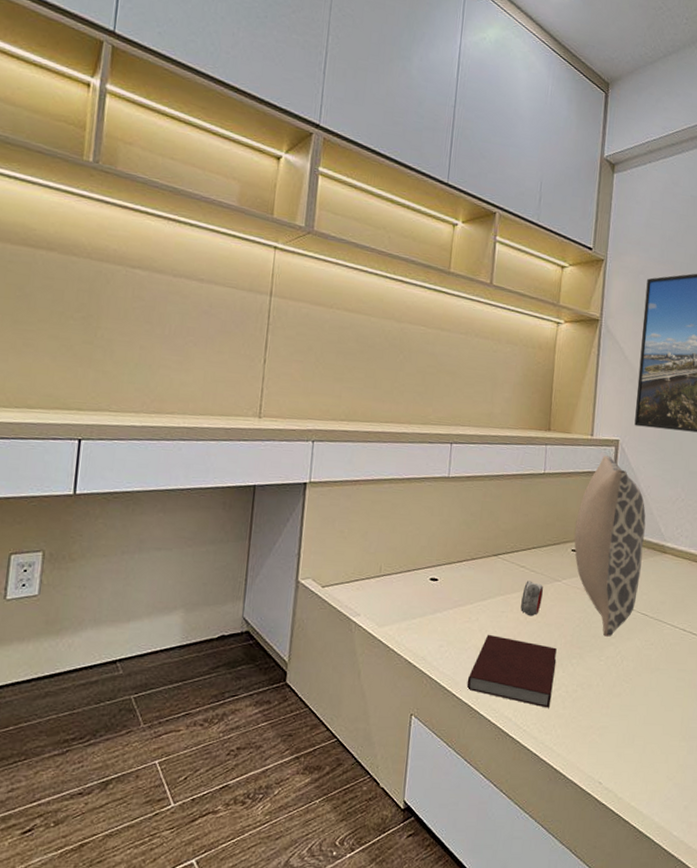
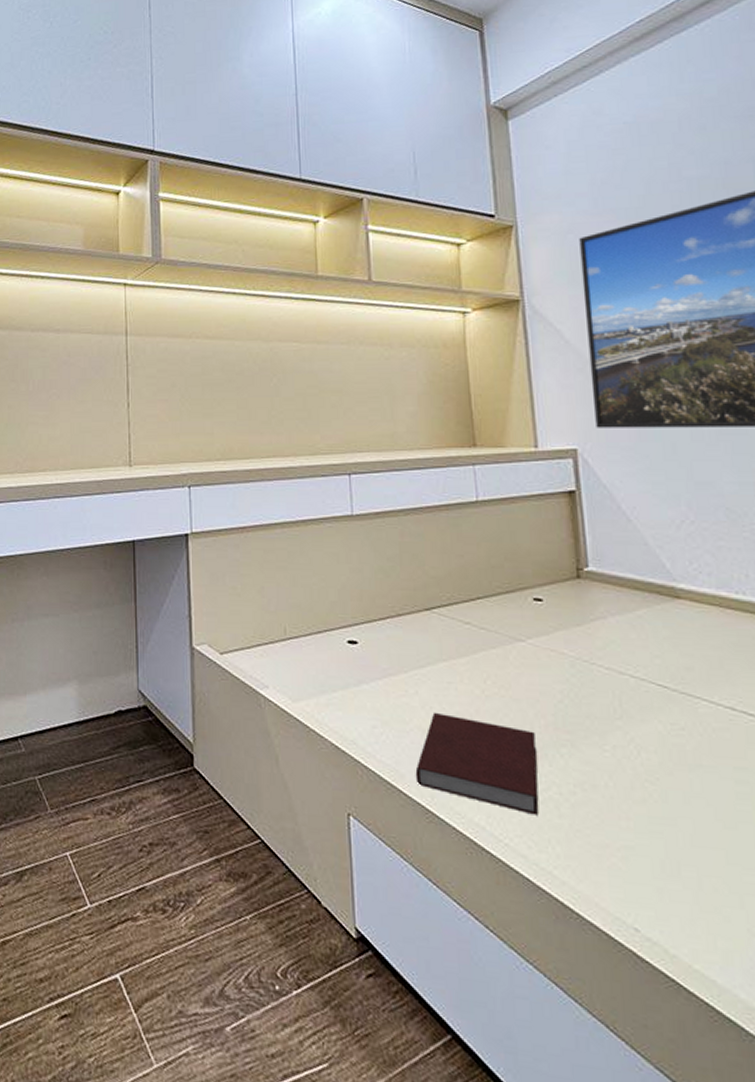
alarm clock: present [520,581,543,617] -> none [472,641,502,689]
pillow: present [574,455,646,637] -> none [532,471,645,718]

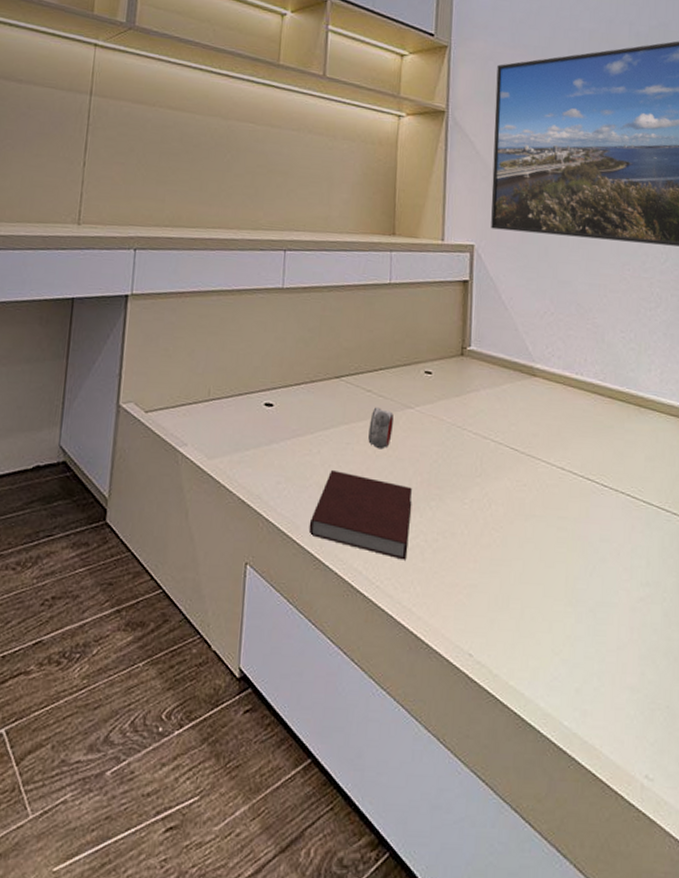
alarm clock: none [472,641,502,689] -> present [368,407,394,450]

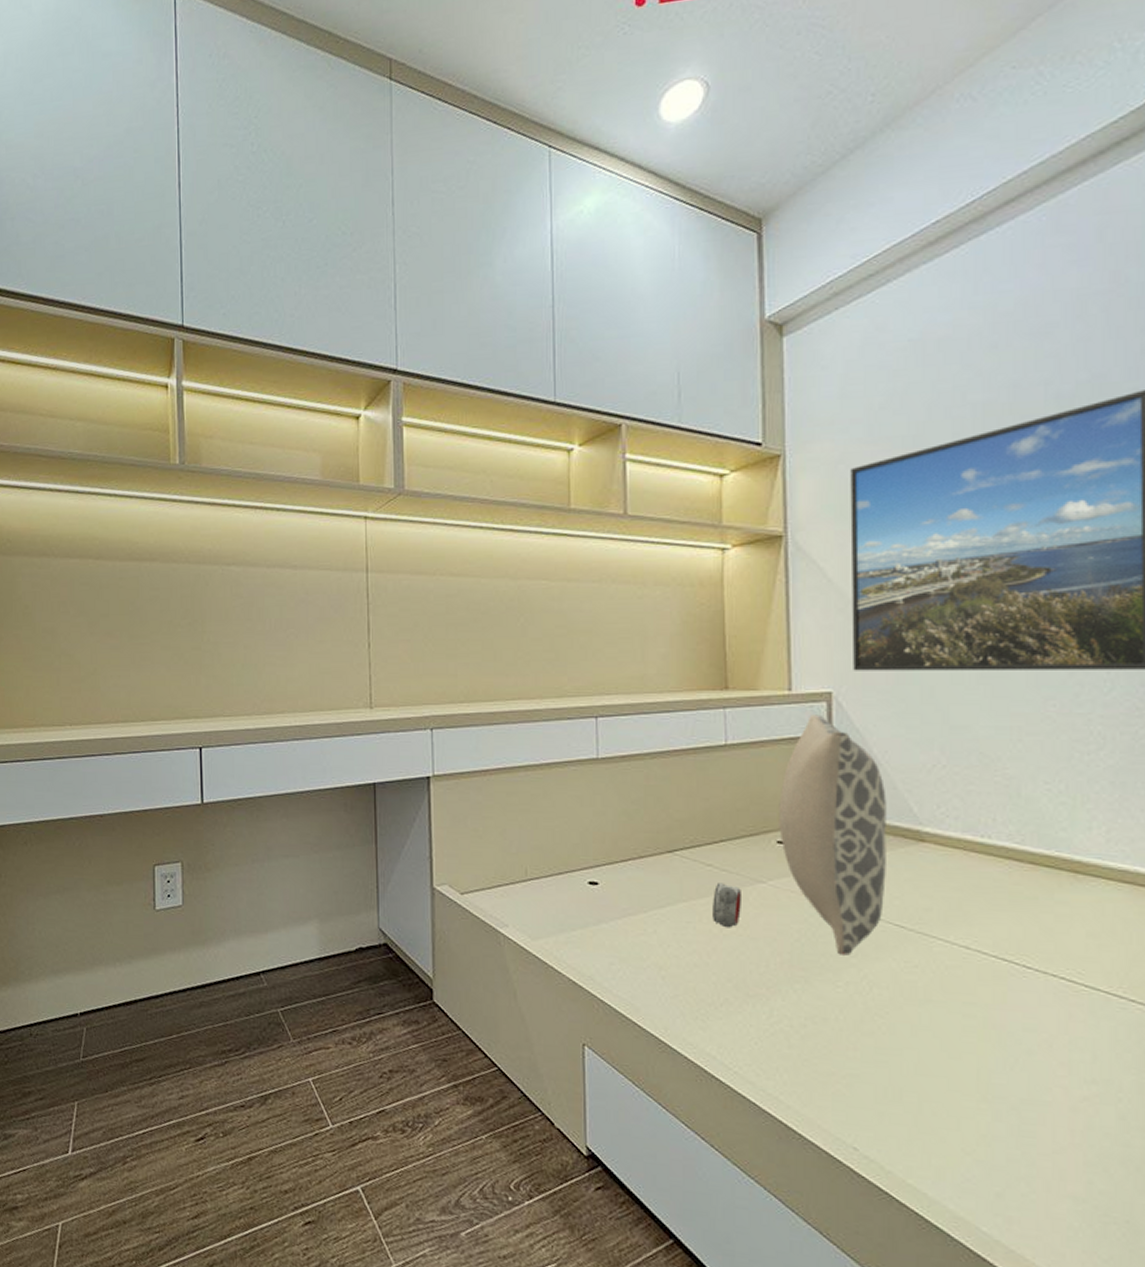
notebook: present [308,469,412,560] -> none [650,950,770,1046]
pillow: none [427,262,510,475] -> present [779,714,887,956]

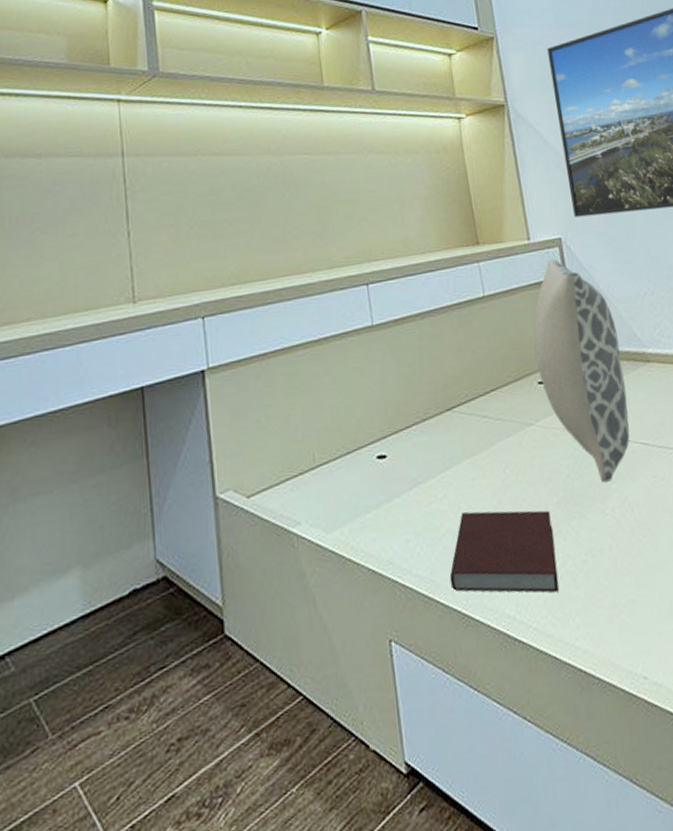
notebook: none [650,950,770,1046] -> present [449,510,559,593]
alarm clock: present [713,883,741,928] -> none [491,432,518,478]

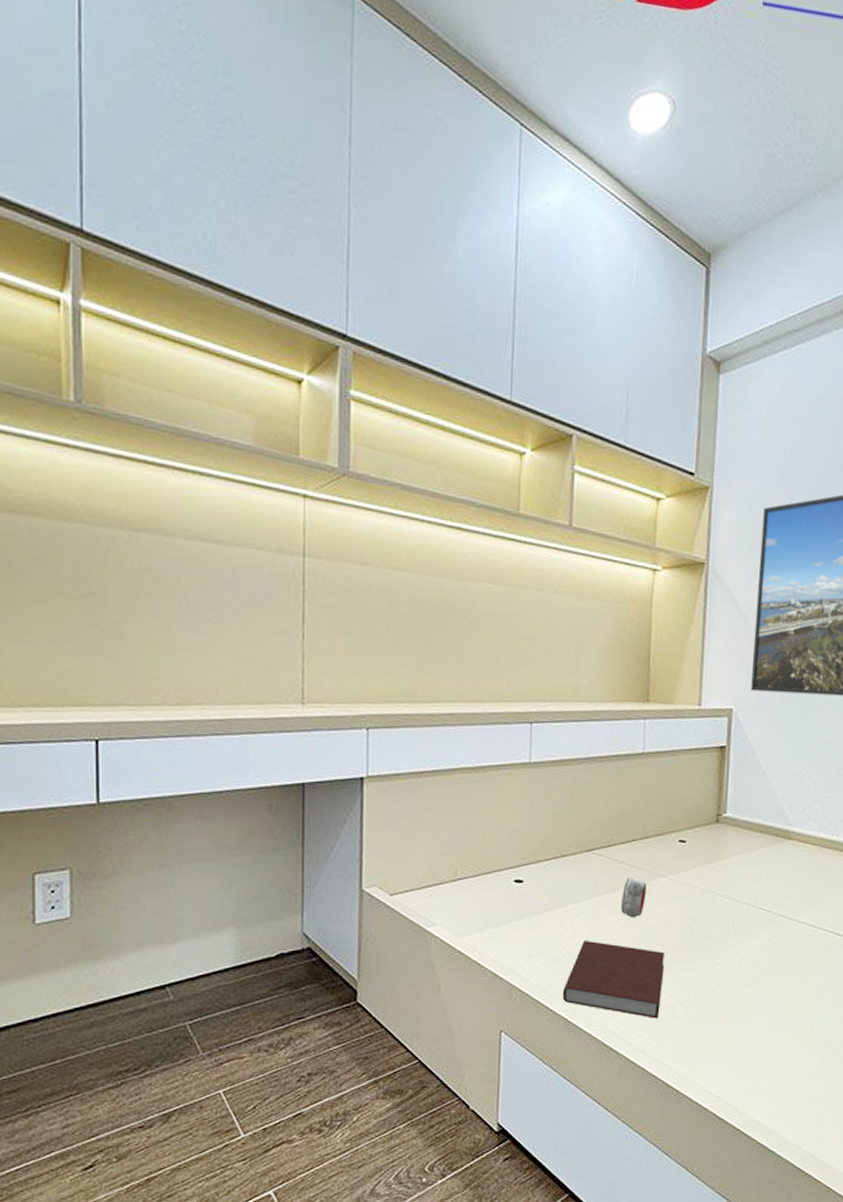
alarm clock: none [491,432,518,478] -> present [621,878,647,918]
pillow: present [534,259,630,483] -> none [681,728,767,937]

